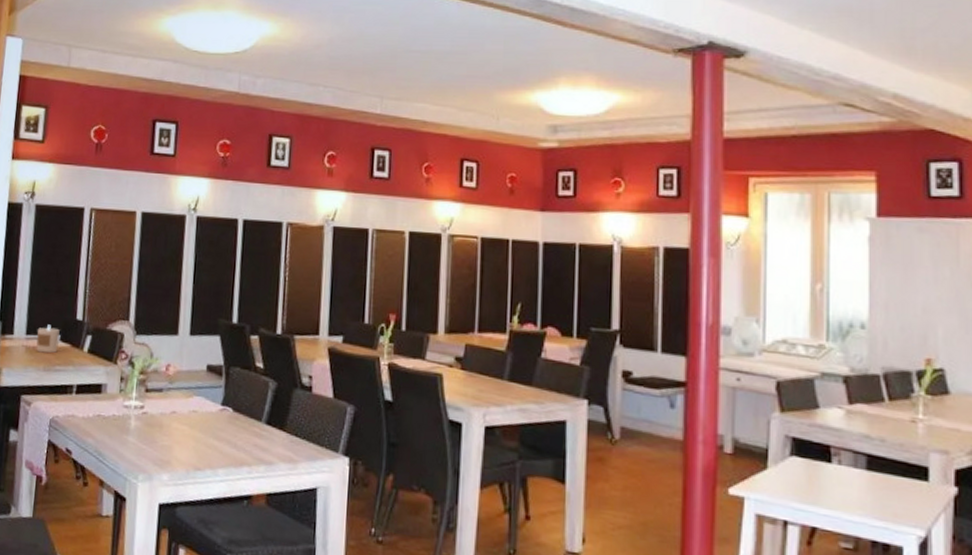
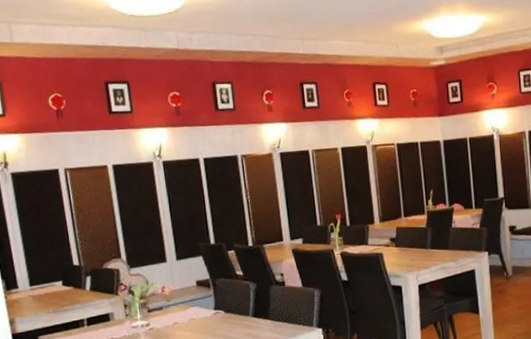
candle: present [36,324,60,354] -> none [40,274,63,299]

